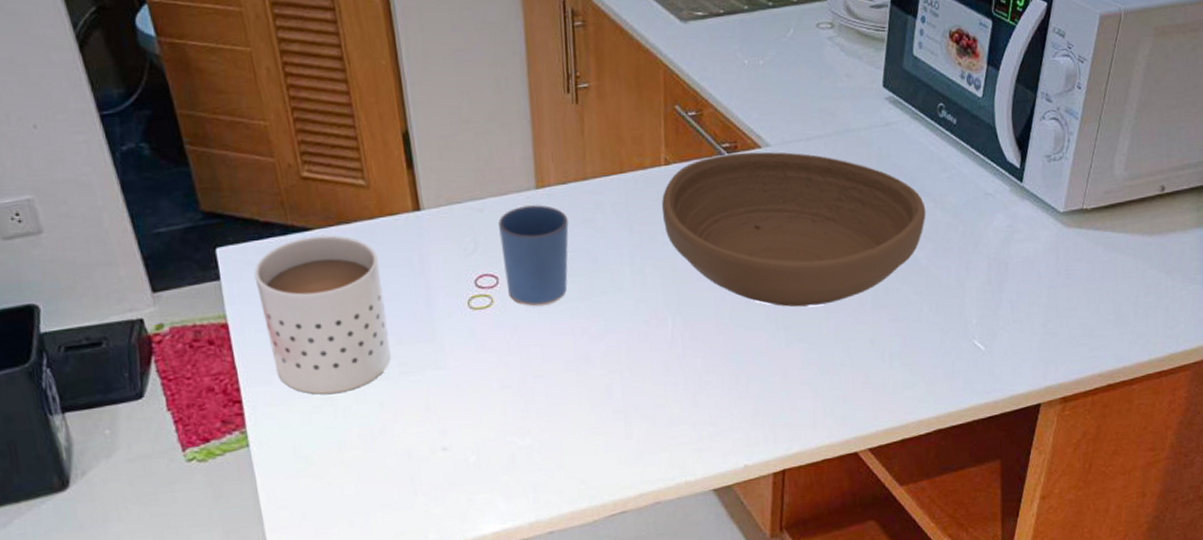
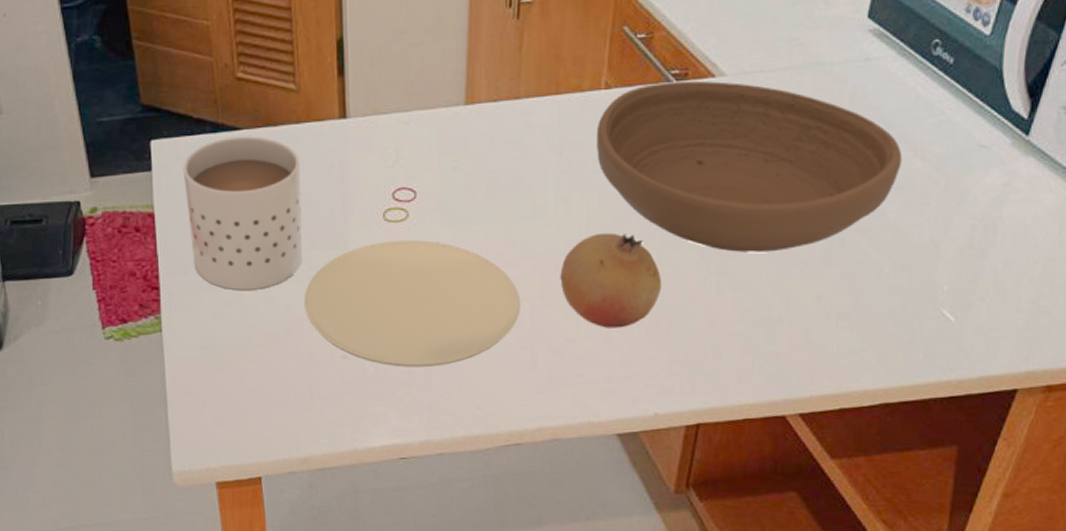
plate: none [397,324,611,452] -> present [305,240,521,368]
mug: present [498,205,569,307] -> none [423,121,495,225]
fruit: none [643,299,737,391] -> present [560,233,662,328]

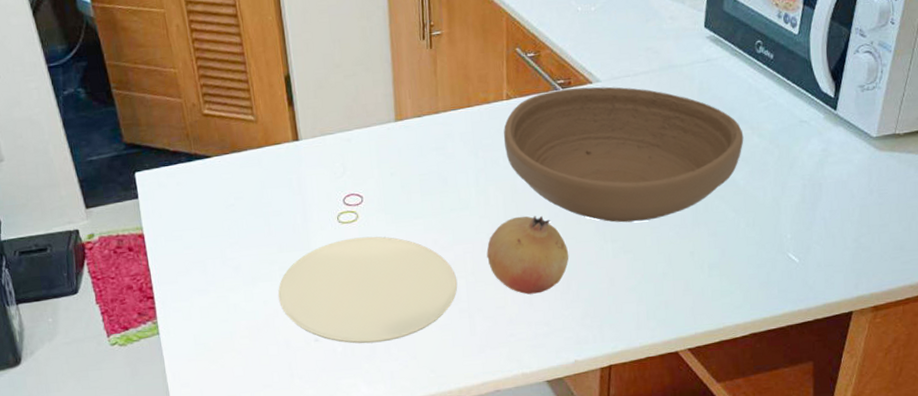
mug: present [183,136,303,291] -> none [165,161,274,293]

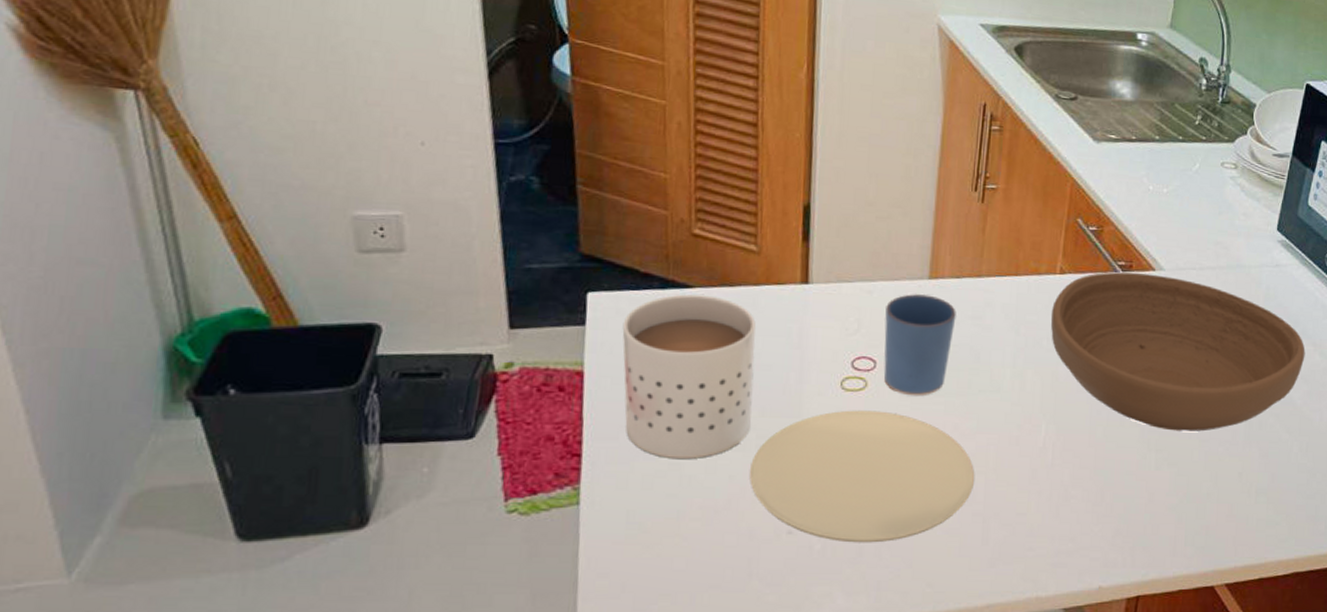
mug: none [165,161,274,293] -> present [622,294,756,460]
mug: none [363,135,423,221] -> present [883,294,956,396]
fruit: present [486,215,569,295] -> none [1014,409,1108,502]

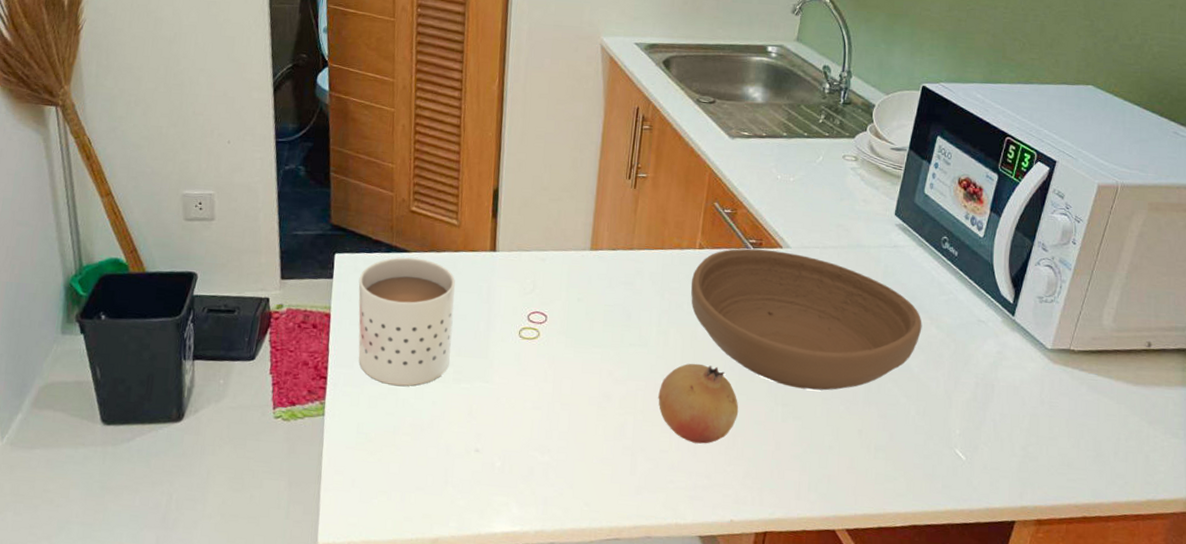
plate: present [750,410,975,543] -> none [448,354,626,465]
mug: present [883,294,956,396] -> none [552,262,612,347]
fruit: none [1014,409,1108,502] -> present [658,363,739,444]

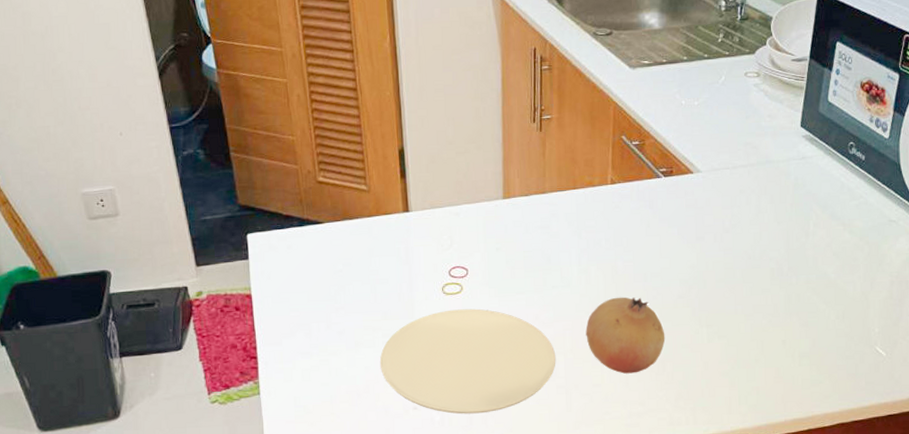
mug: present [358,257,455,386] -> none [275,228,378,357]
plate: none [448,354,626,465] -> present [380,308,556,414]
bowl: present [690,248,922,391] -> none [606,176,836,309]

